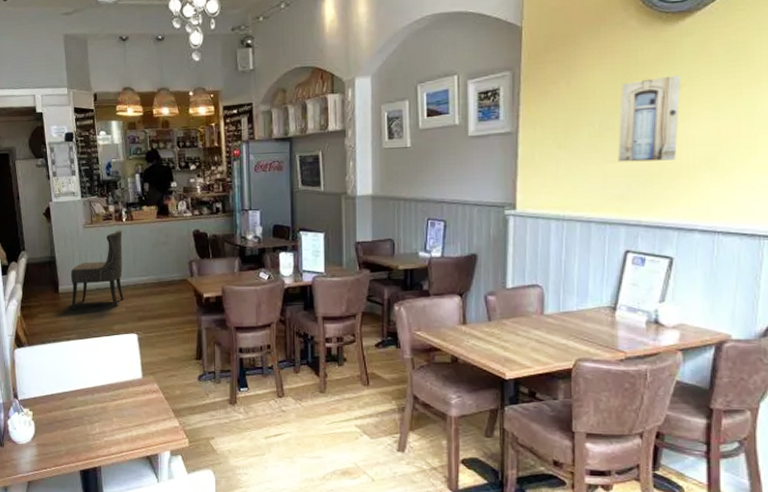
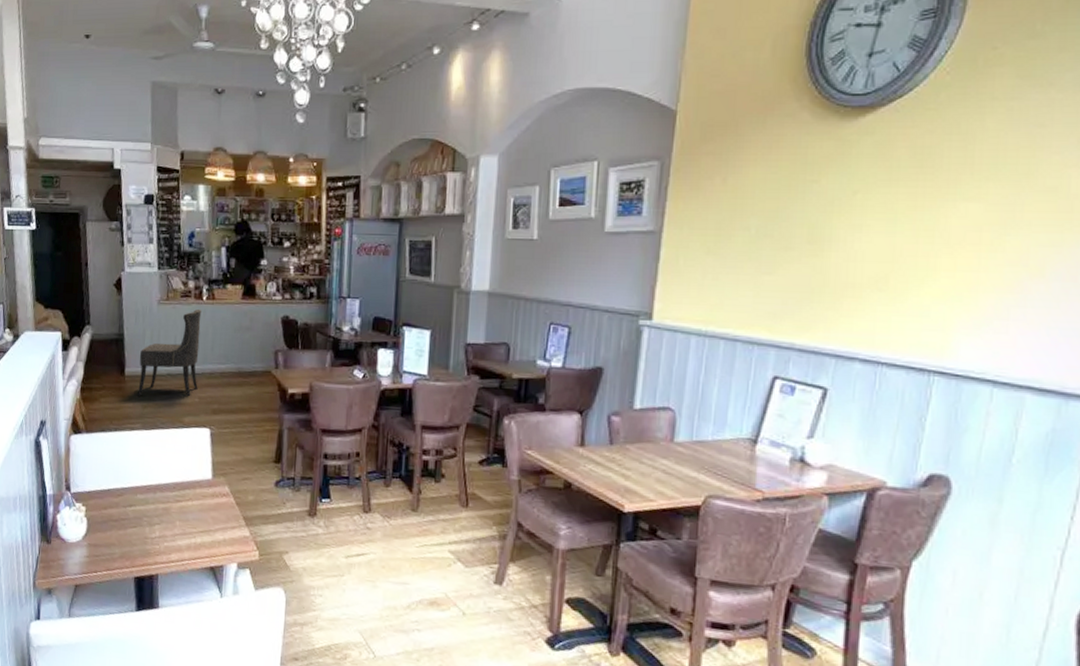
wall art: present [618,75,682,162] -> none [774,180,856,277]

